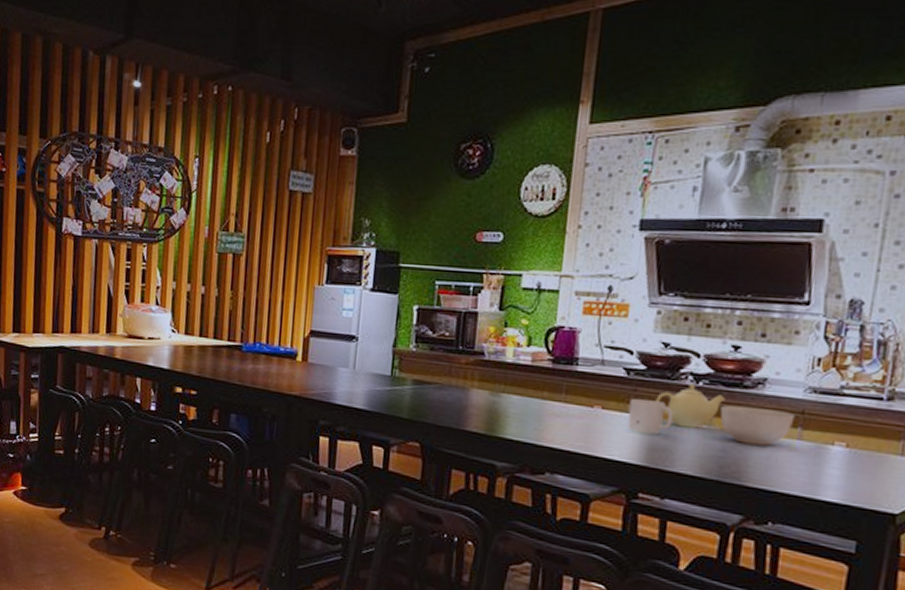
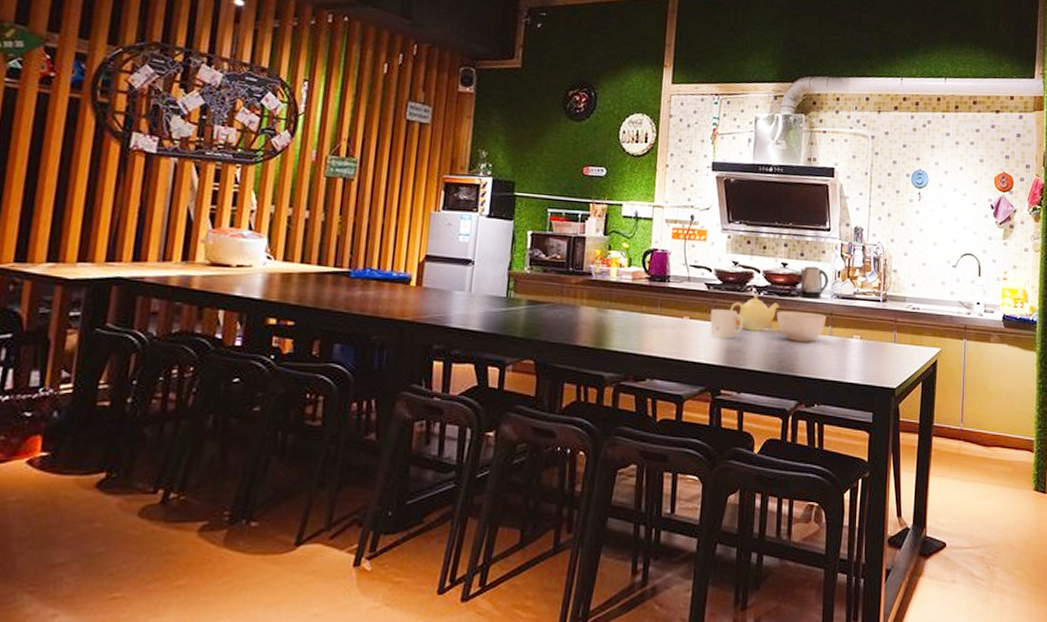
kettle: none [756,350,802,392] -> present [799,266,828,298]

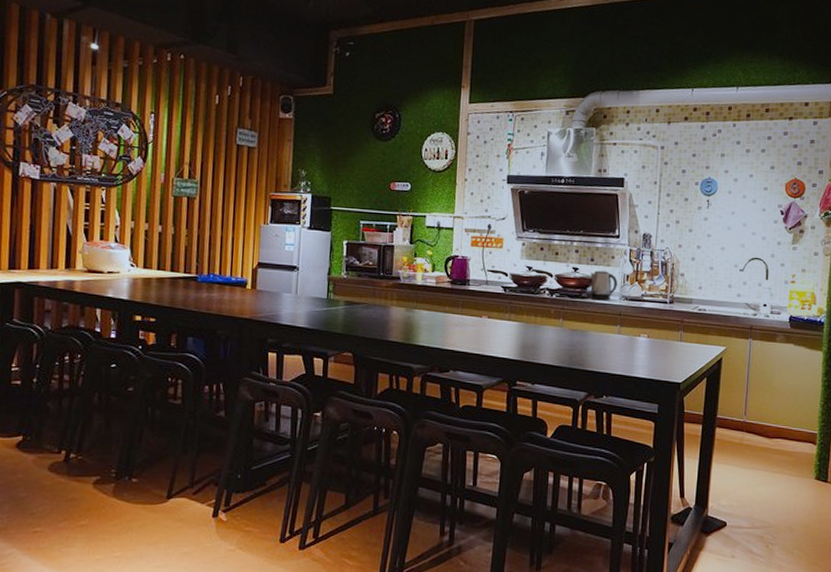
mug: present [709,309,744,338] -> none [506,309,538,336]
teapot: present [730,295,779,331] -> none [525,297,571,330]
bowl: present [776,310,827,342] -> none [568,311,616,340]

